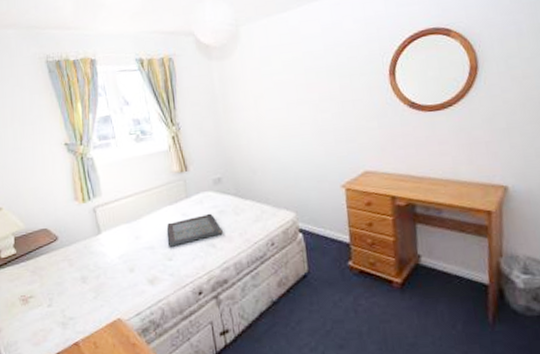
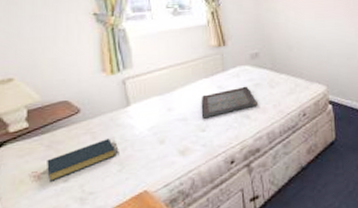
hardback book: none [33,266,91,305] -> present [47,138,116,181]

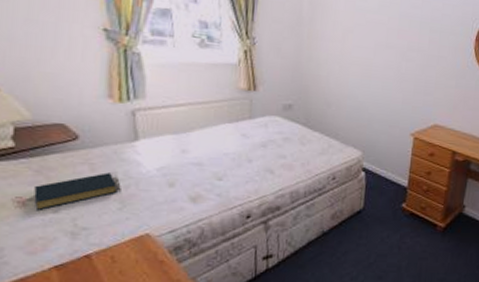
serving tray: present [201,86,257,119] -> none [219,138,284,167]

